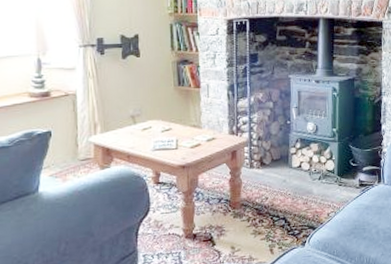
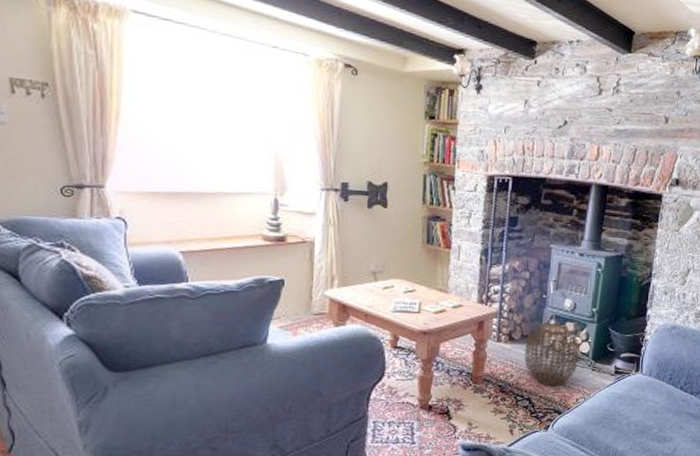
woven basket: none [276,146,326,205] -> present [524,323,580,387]

